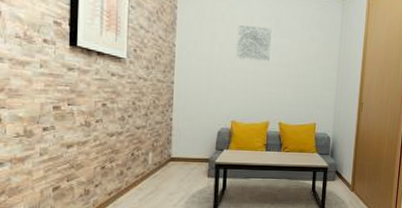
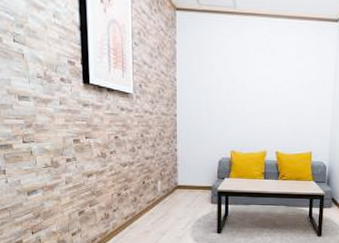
wall art: present [235,24,274,63] -> none [232,56,269,94]

